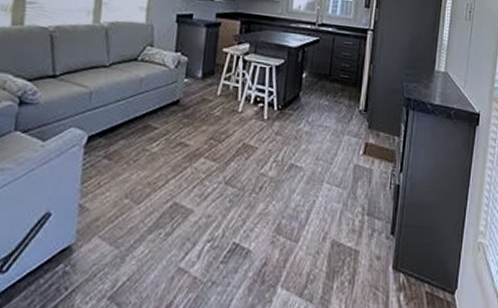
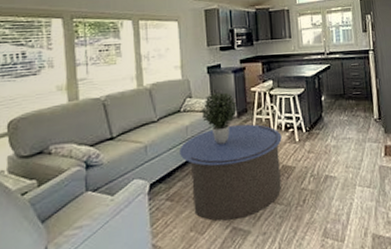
coffee table: none [128,87,249,194] -> present [179,124,282,222]
potted plant: none [161,45,204,108] -> present [201,92,238,146]

